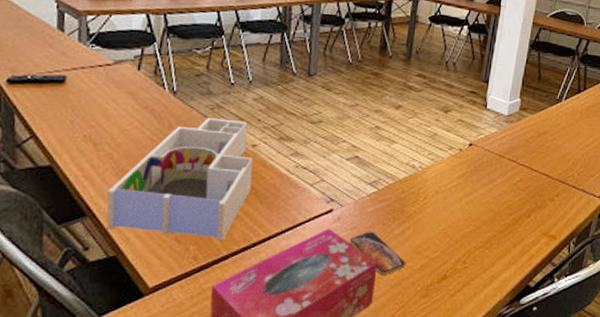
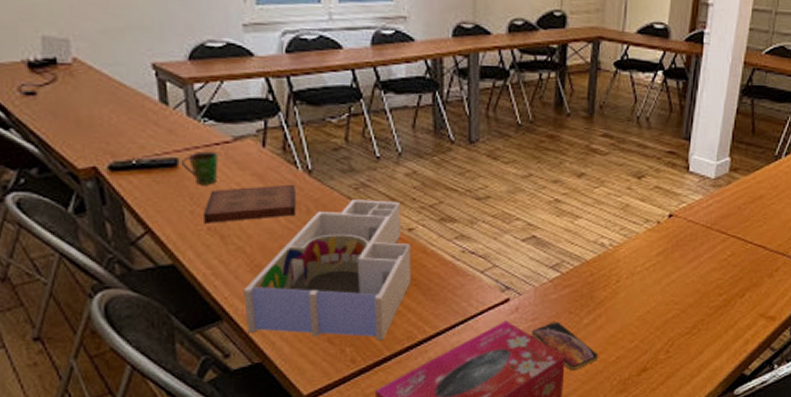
cup: none [69,71,100,100] -> present [181,151,218,185]
book: none [81,102,162,132] -> present [204,184,296,223]

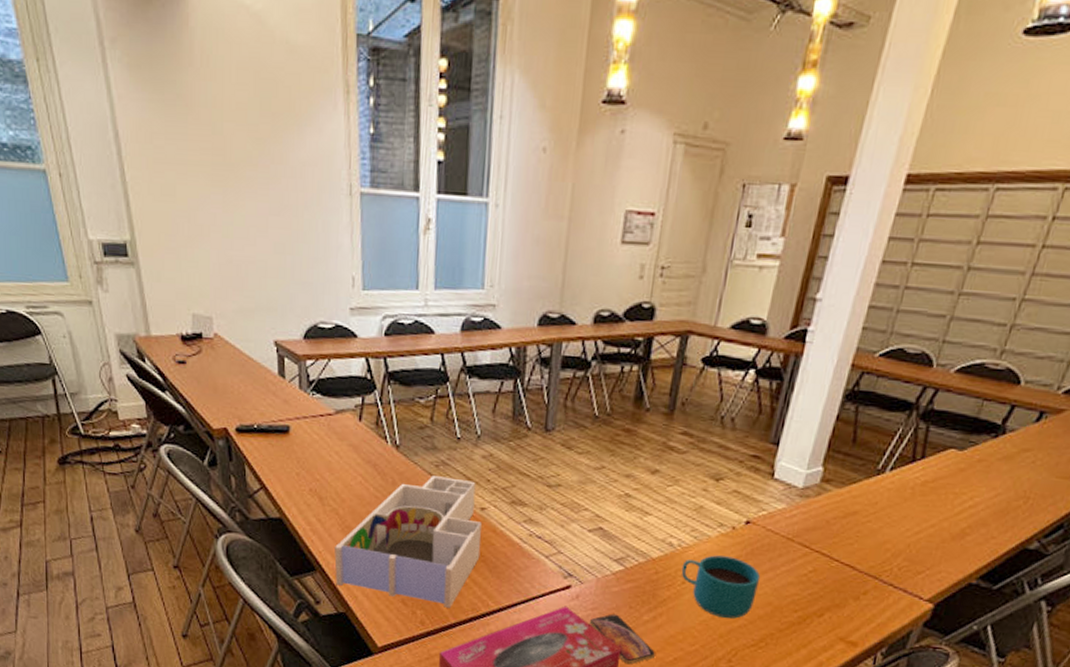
cup: present [181,151,218,185] -> none [292,421,322,452]
book: present [204,184,296,223] -> none [307,456,384,486]
cup: none [615,250,687,311] -> present [681,555,761,619]

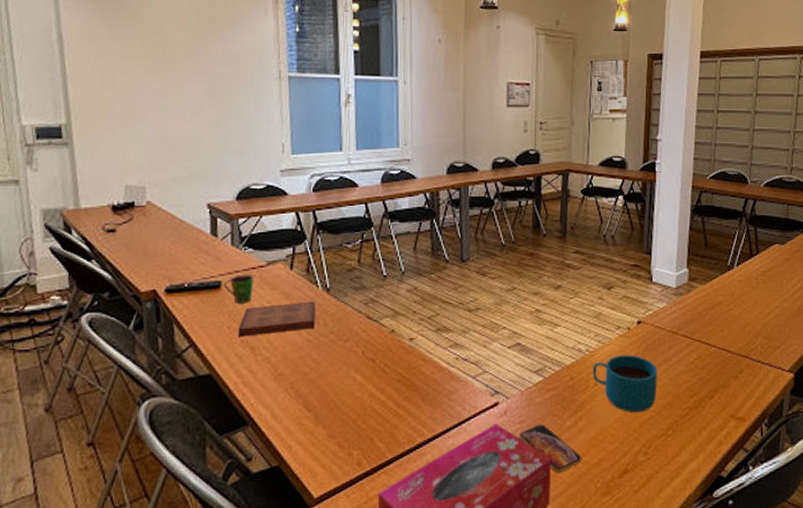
cup: none [292,421,322,452] -> present [224,274,254,304]
book: none [307,456,384,486] -> present [239,301,316,337]
desk organizer: present [334,476,482,608] -> none [267,313,412,444]

